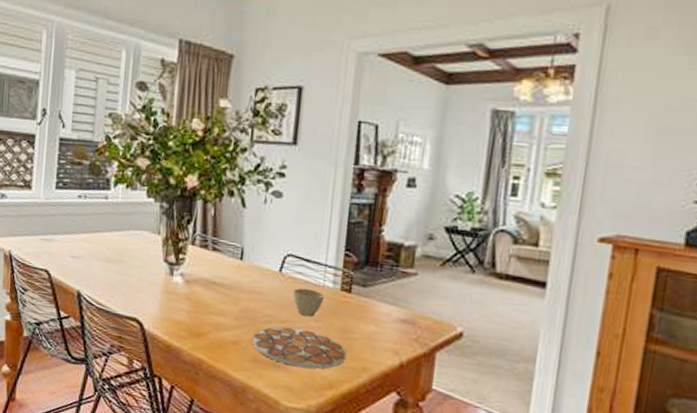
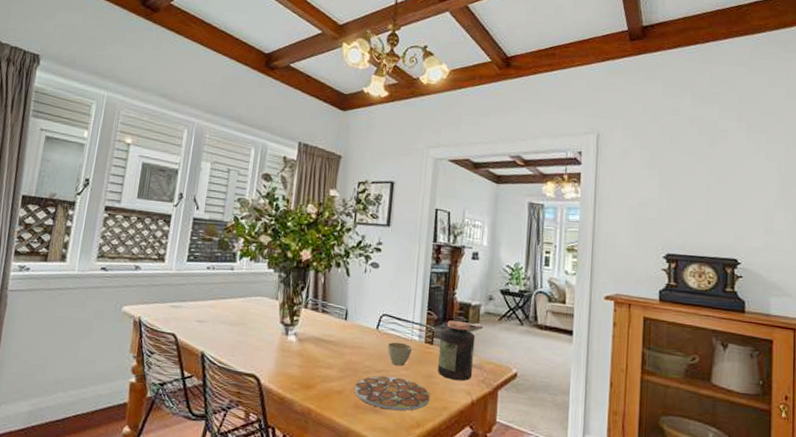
jar: none [356,263,408,338] -> present [437,320,476,381]

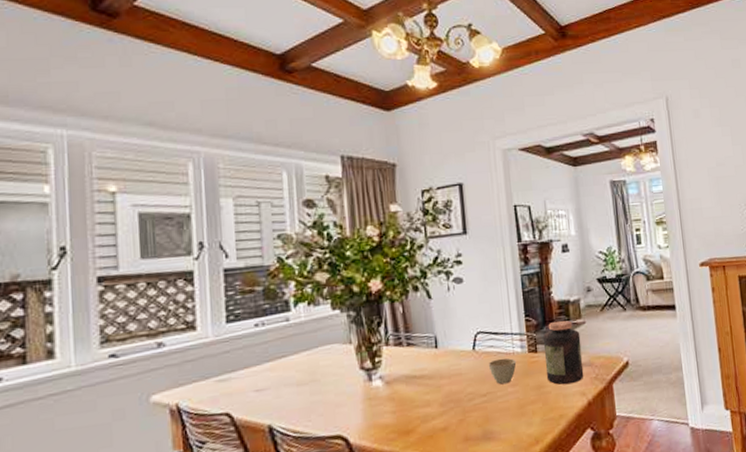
plate: present [354,375,431,411] -> none [460,396,545,435]

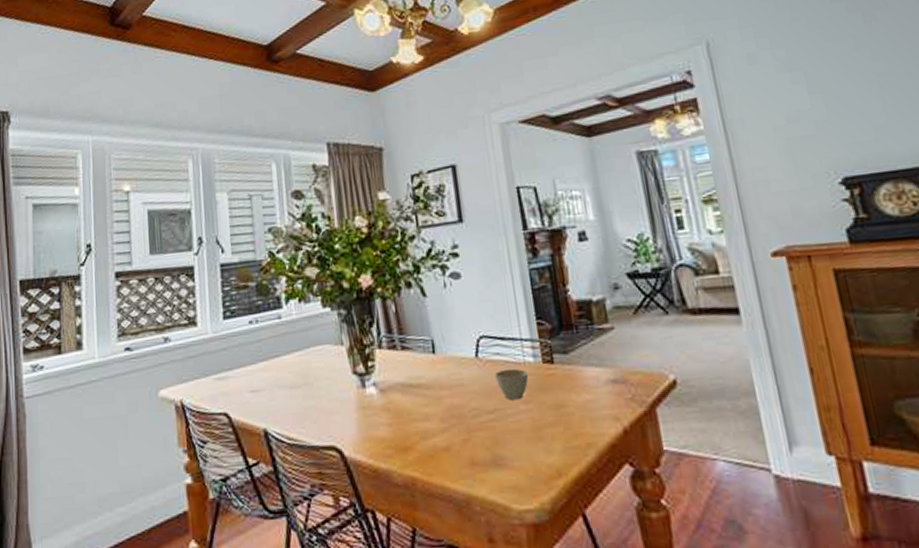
jar: present [542,320,584,385] -> none [559,324,617,406]

